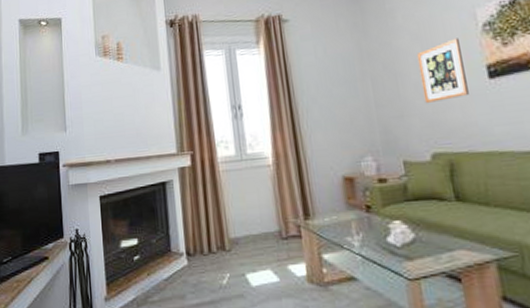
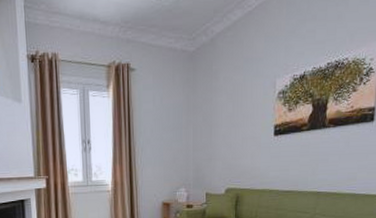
wall art: present [416,38,469,103] -> none [228,101,260,150]

